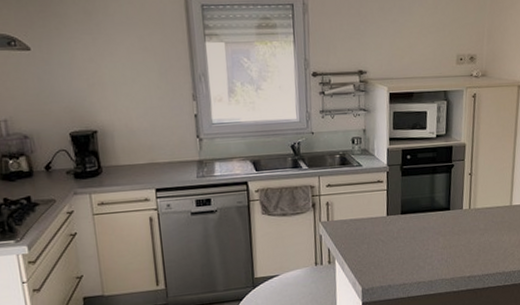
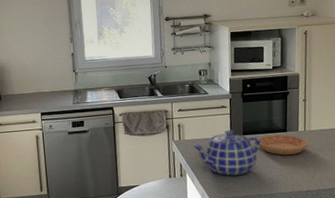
teapot: none [343,208,421,261] -> present [193,130,261,176]
saucer: none [419,213,472,237] -> present [259,134,308,155]

